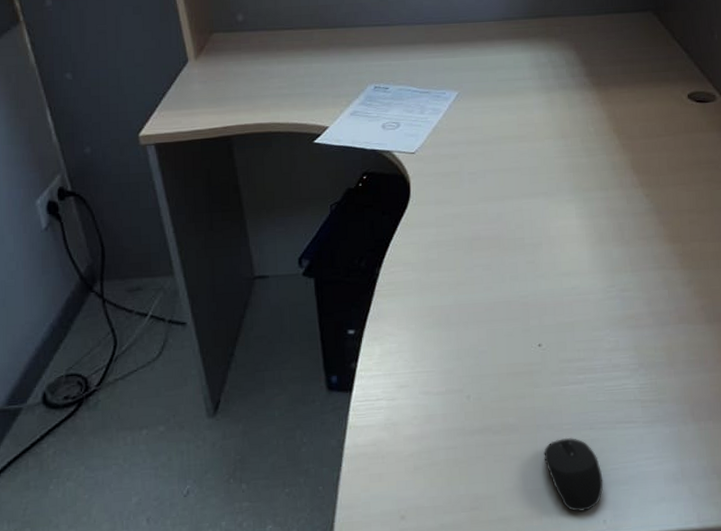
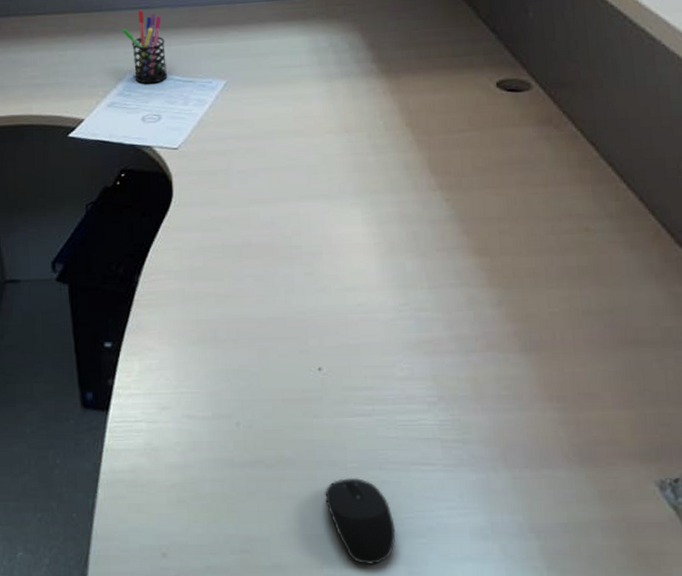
pen holder: none [364,27,406,95] -> present [123,10,168,84]

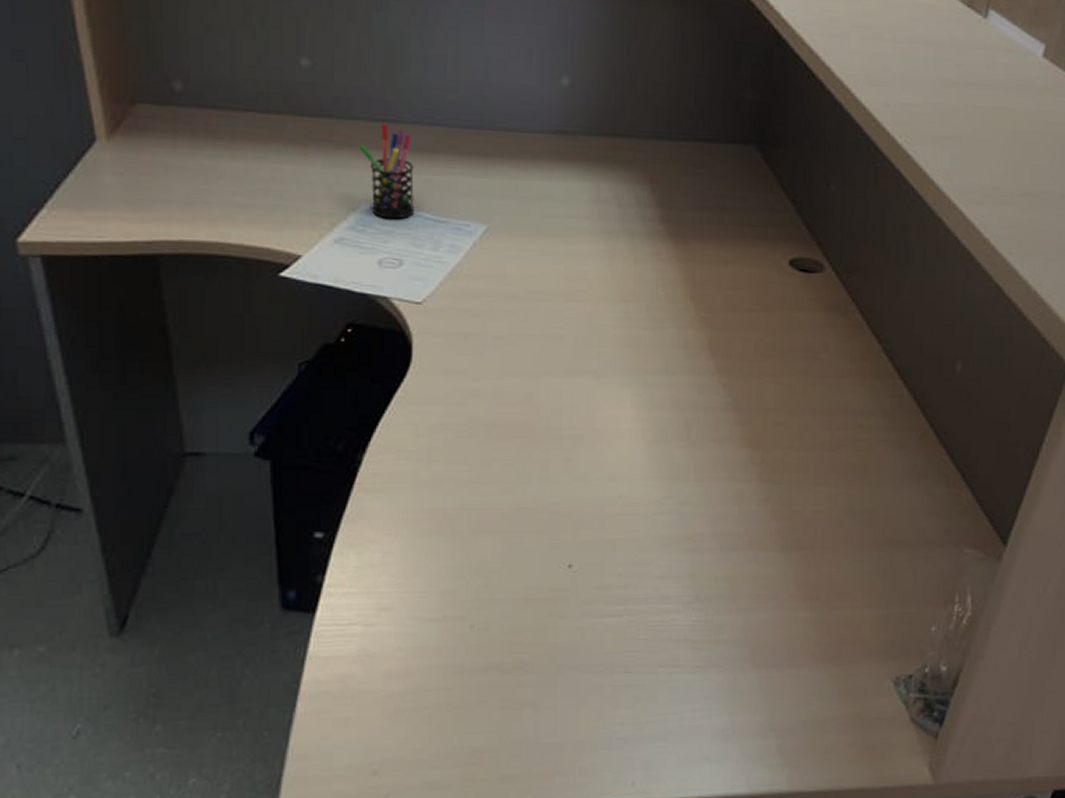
computer mouse: present [325,477,396,566] -> none [564,681,636,772]

